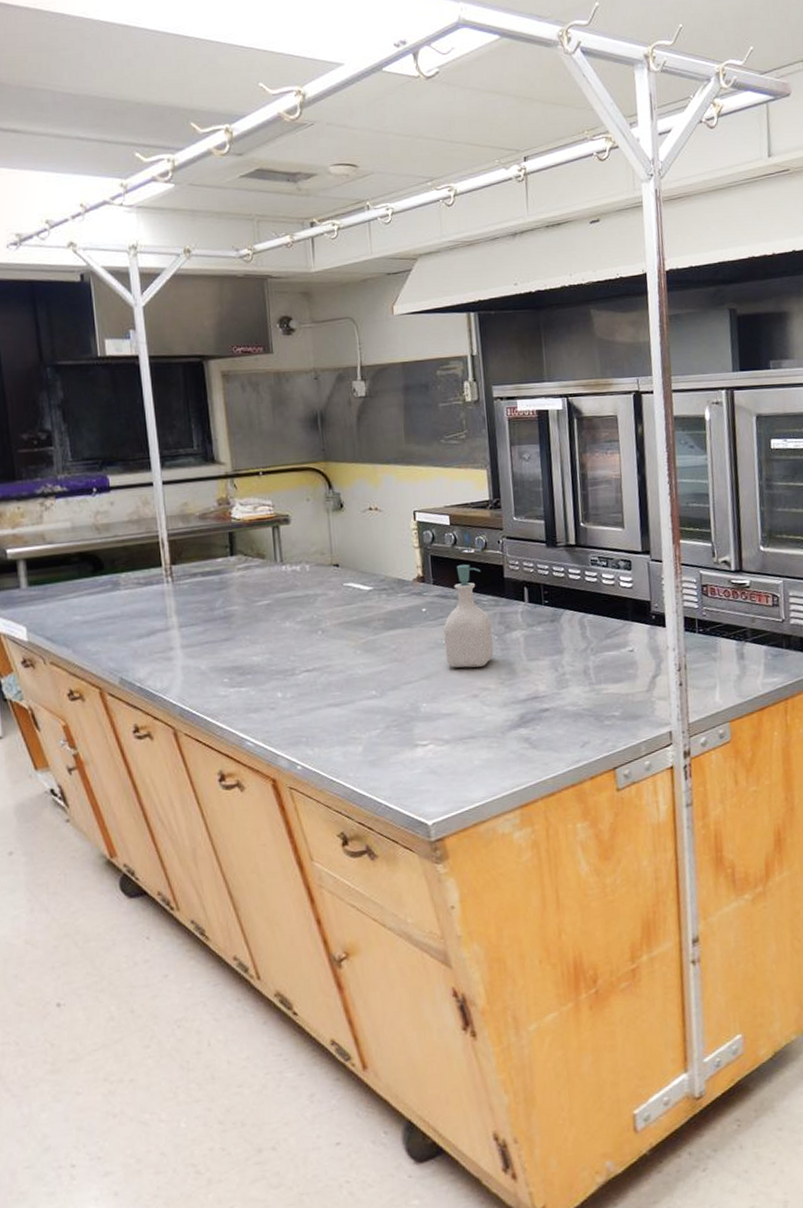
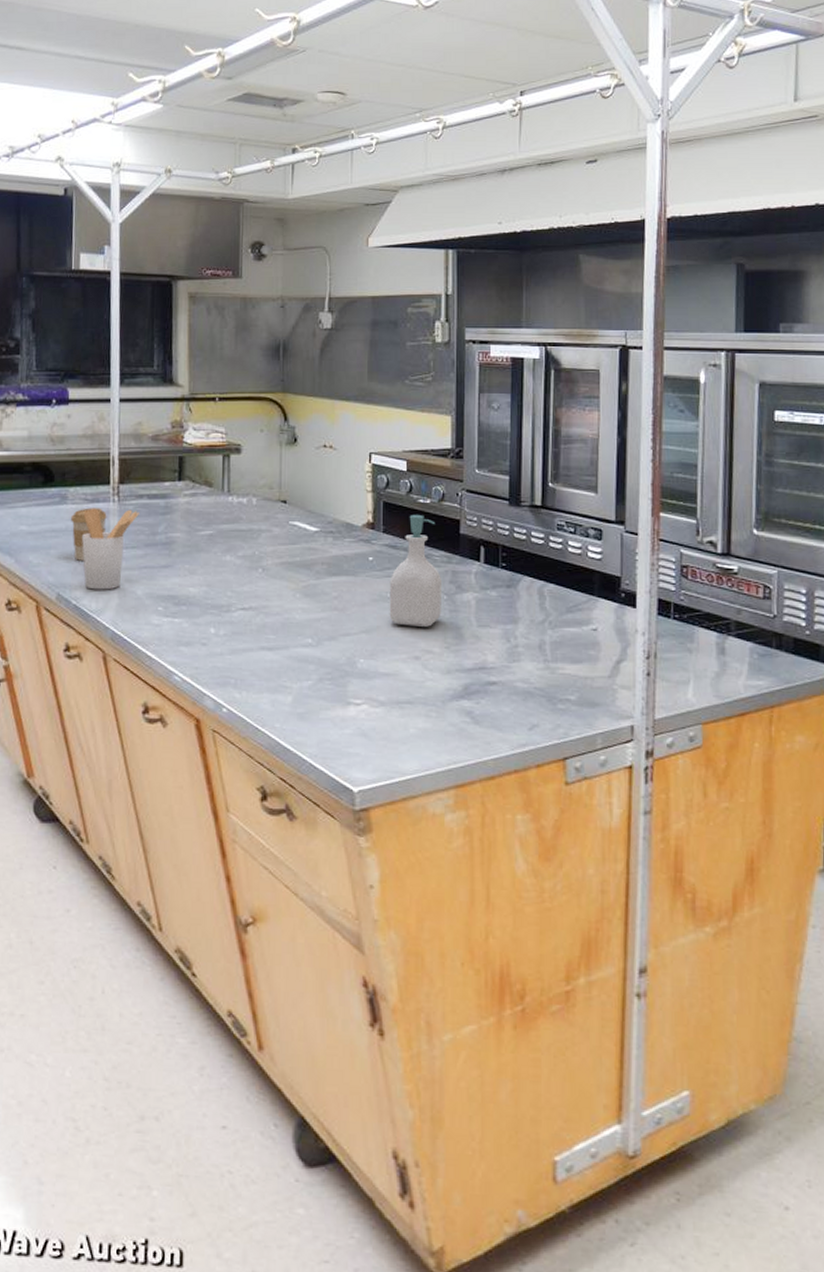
coffee cup: none [126,590,163,644] -> present [71,507,107,561]
utensil holder: none [138,588,195,670] -> present [82,508,139,590]

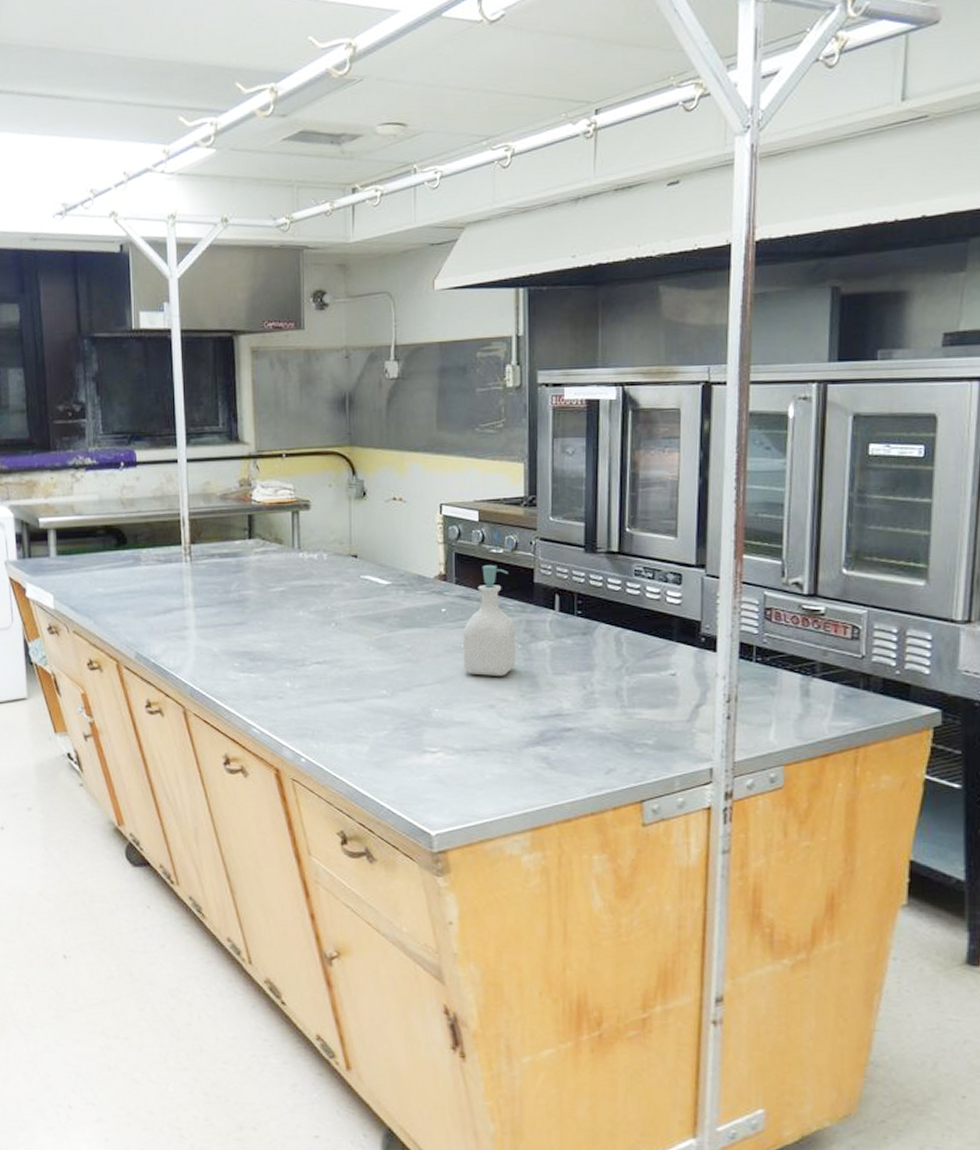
coffee cup: present [71,507,107,561] -> none [145,568,180,620]
utensil holder: present [82,508,139,590] -> none [157,568,212,648]

